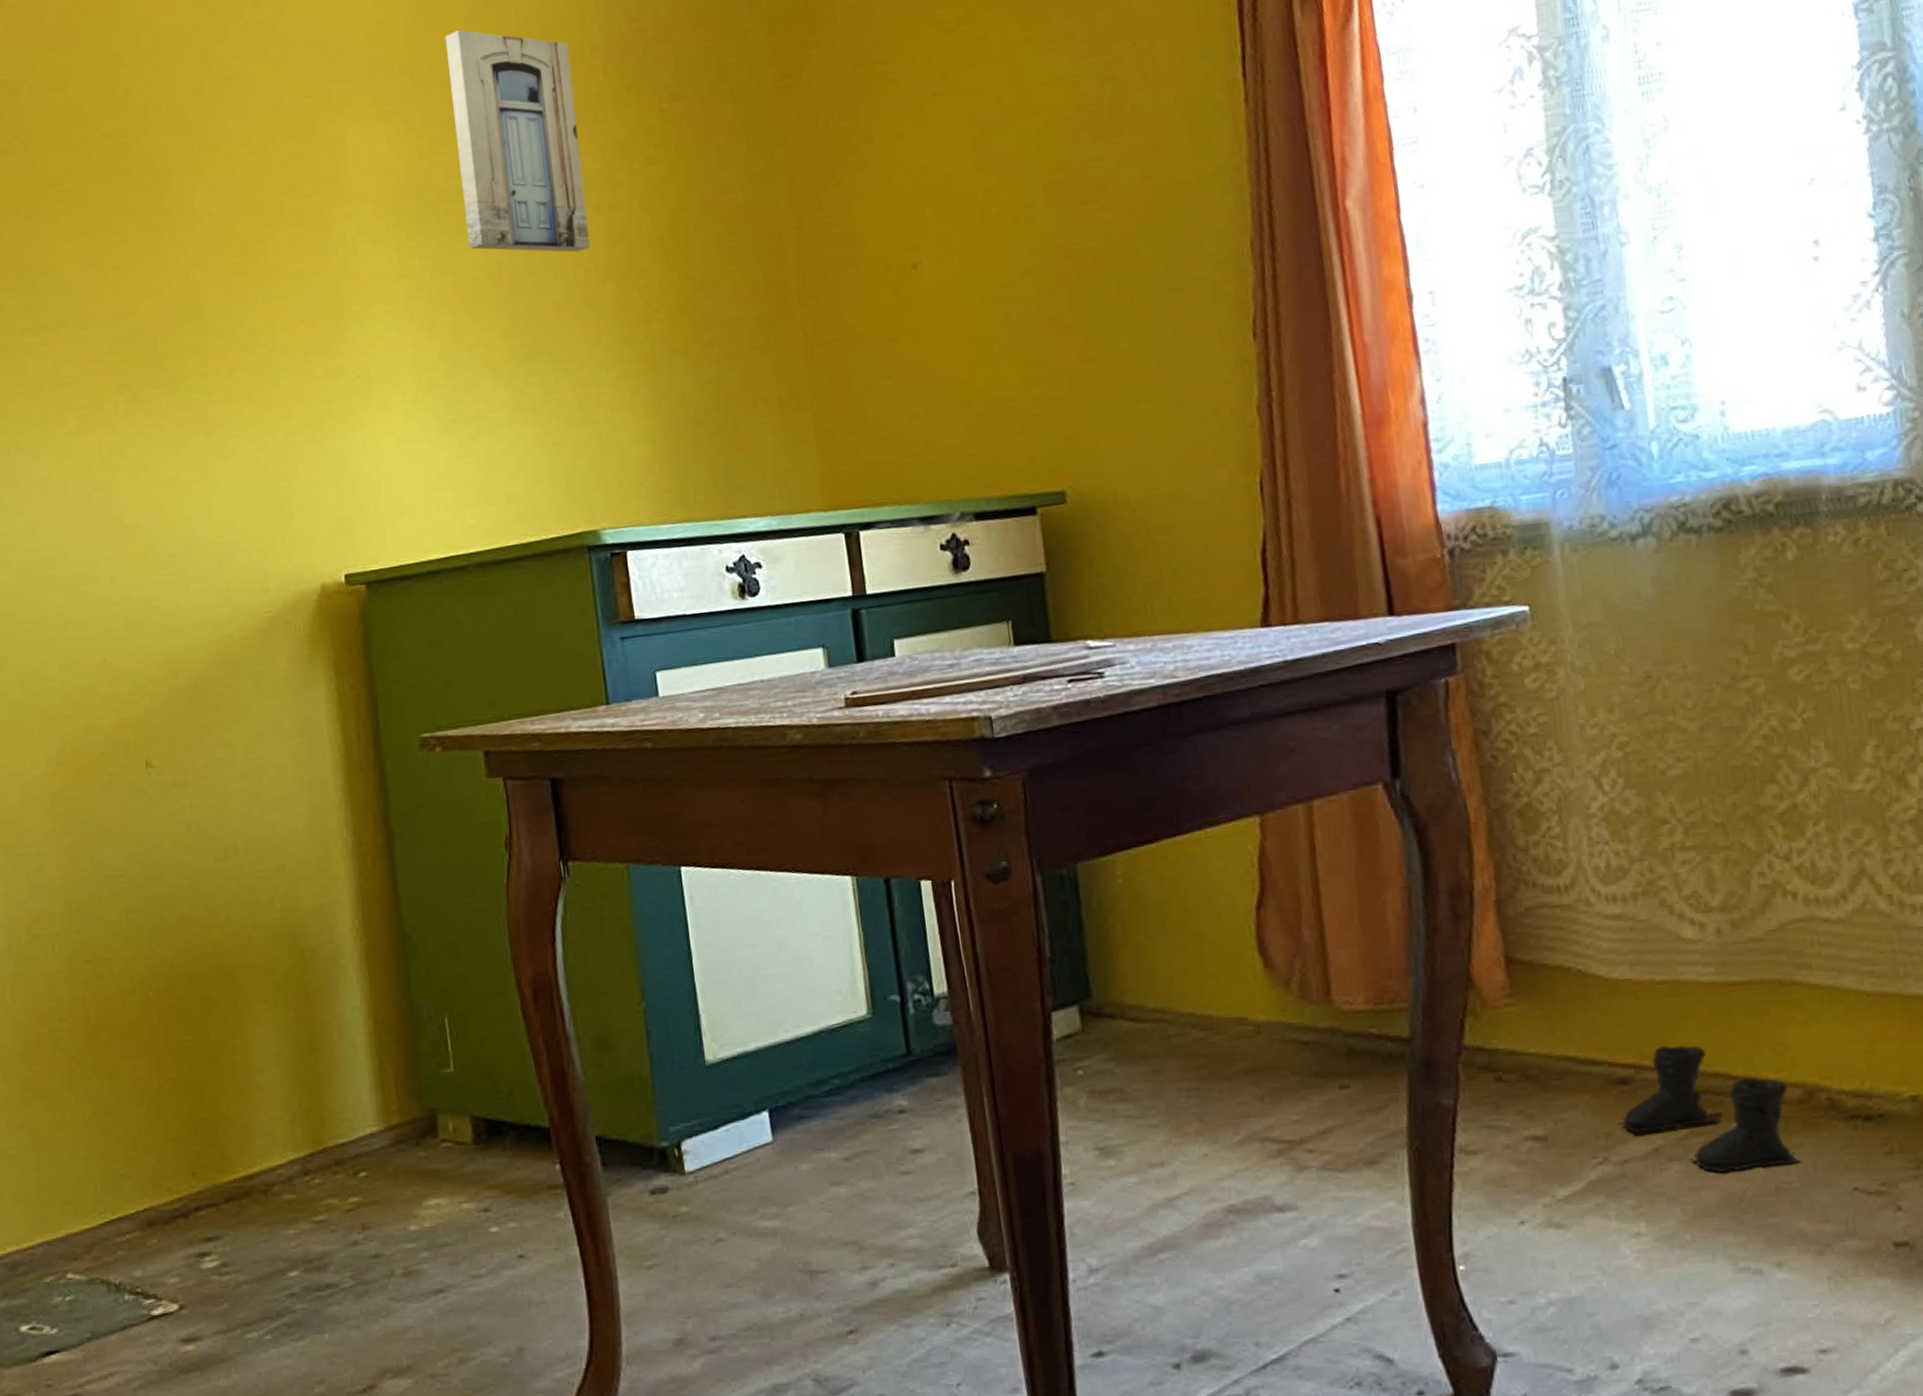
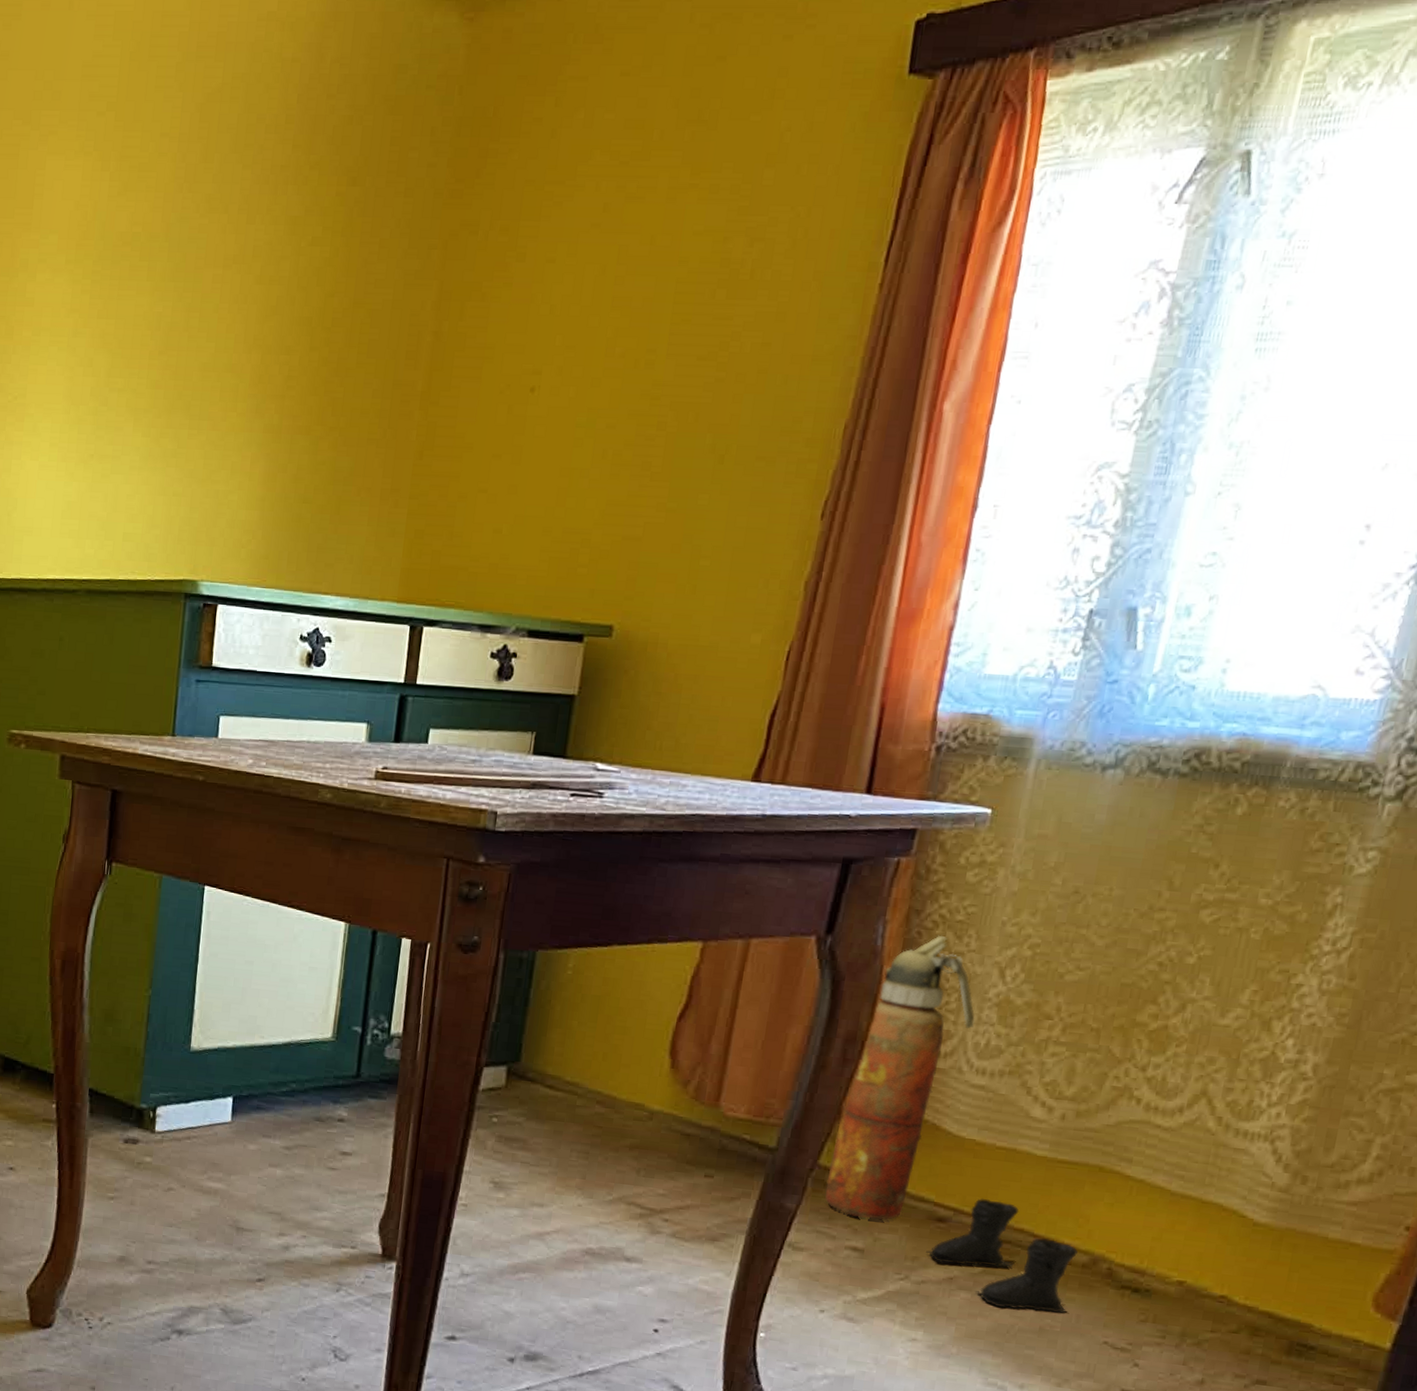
wall art: present [445,30,590,253] -> none [136,77,266,318]
fire extinguisher: none [1468,754,1587,1099] -> present [824,935,975,1220]

